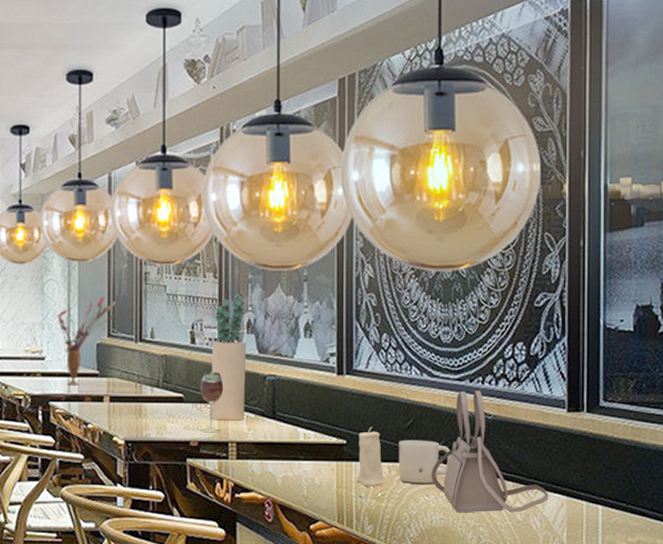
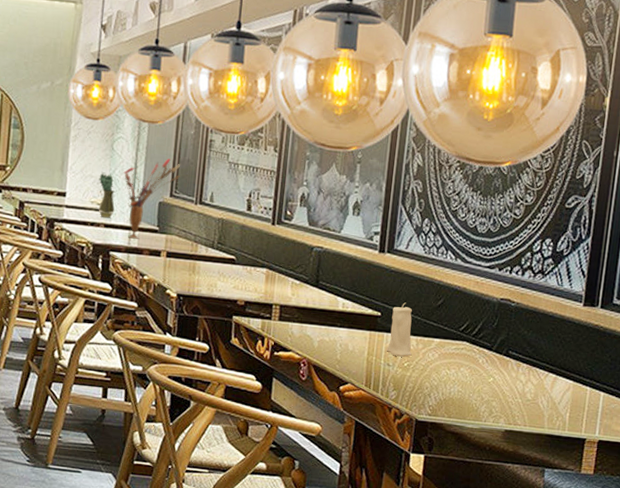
vase: none [31,317,50,366] -> present [98,171,115,218]
wineglass: present [200,372,224,433] -> none [248,238,274,295]
vase: present [211,287,246,422] -> none [259,162,301,286]
mug: present [398,440,452,485] -> none [425,317,475,360]
handbag: present [431,390,549,513] -> none [454,277,558,392]

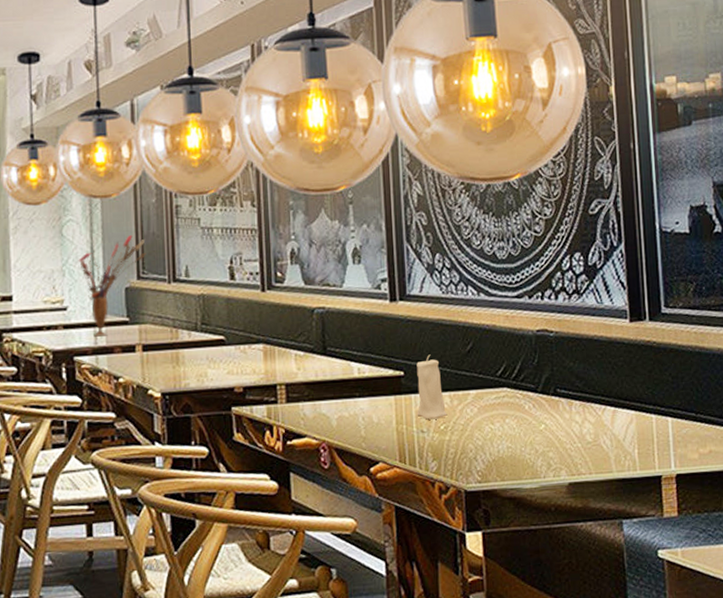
vase: present [98,171,115,218] -> none [50,263,73,318]

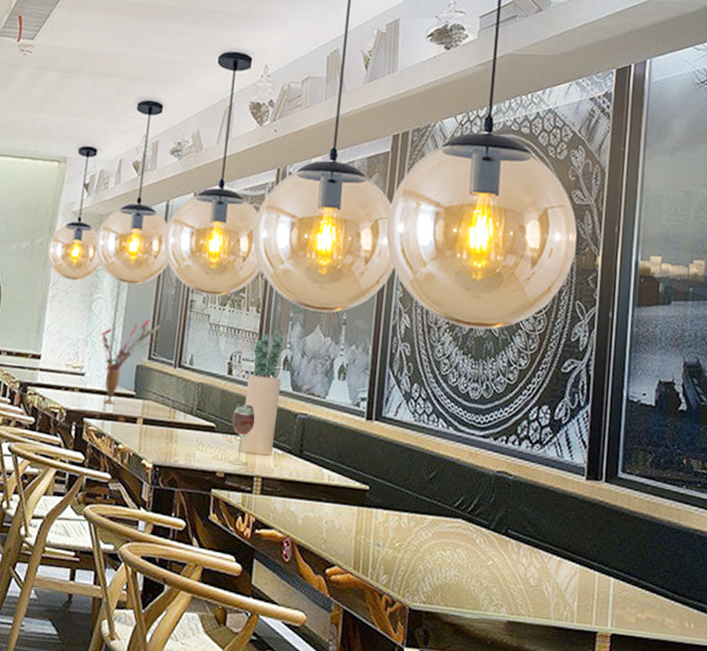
wineglass: none [242,309,269,377] -> present [228,404,256,466]
vase: none [253,215,293,362] -> present [240,324,284,456]
candle: present [416,354,448,420] -> none [375,475,404,536]

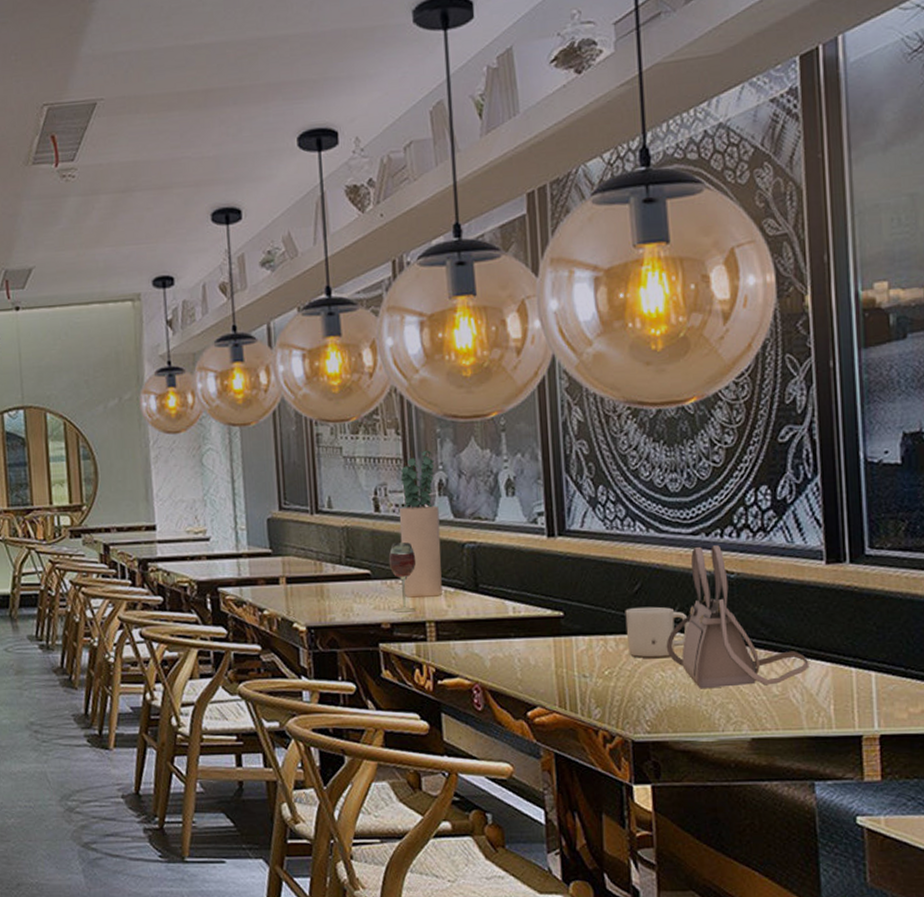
bouquet: present [100,319,161,405] -> none [219,465,287,568]
mug: none [417,491,471,540] -> present [625,606,690,659]
handbag: none [448,448,562,577] -> present [666,545,810,689]

